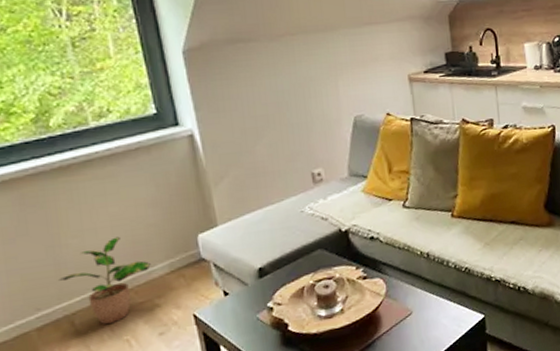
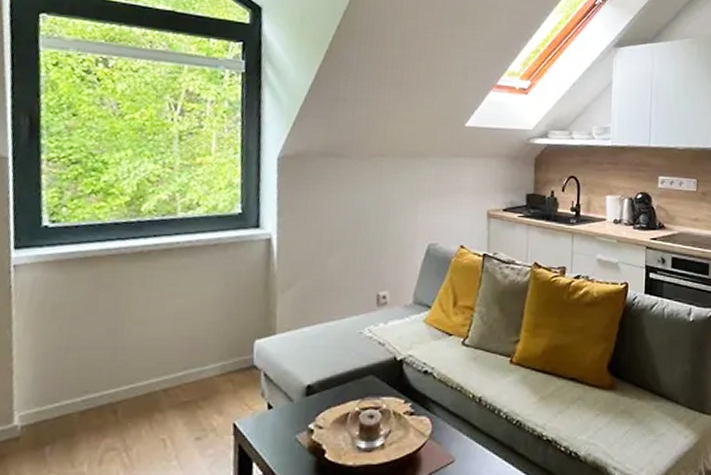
potted plant: present [59,236,151,324] -> none [113,329,204,418]

